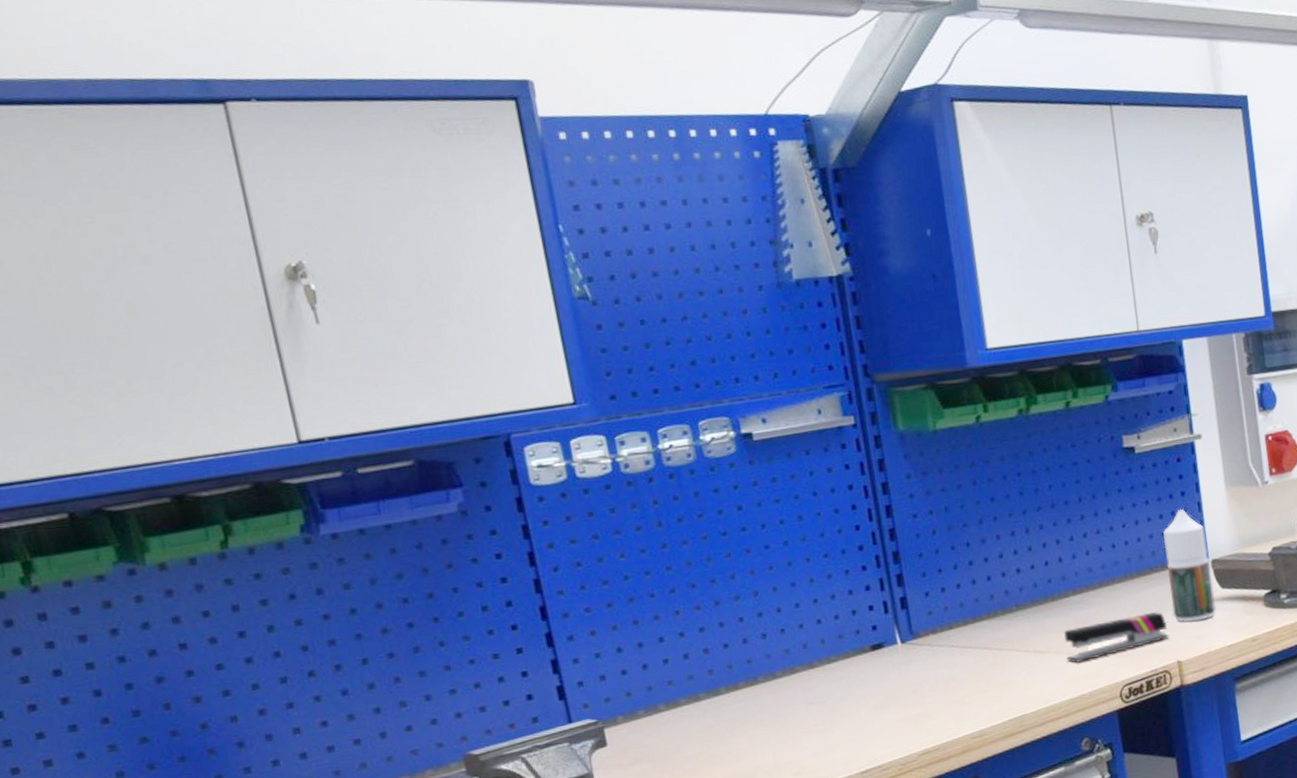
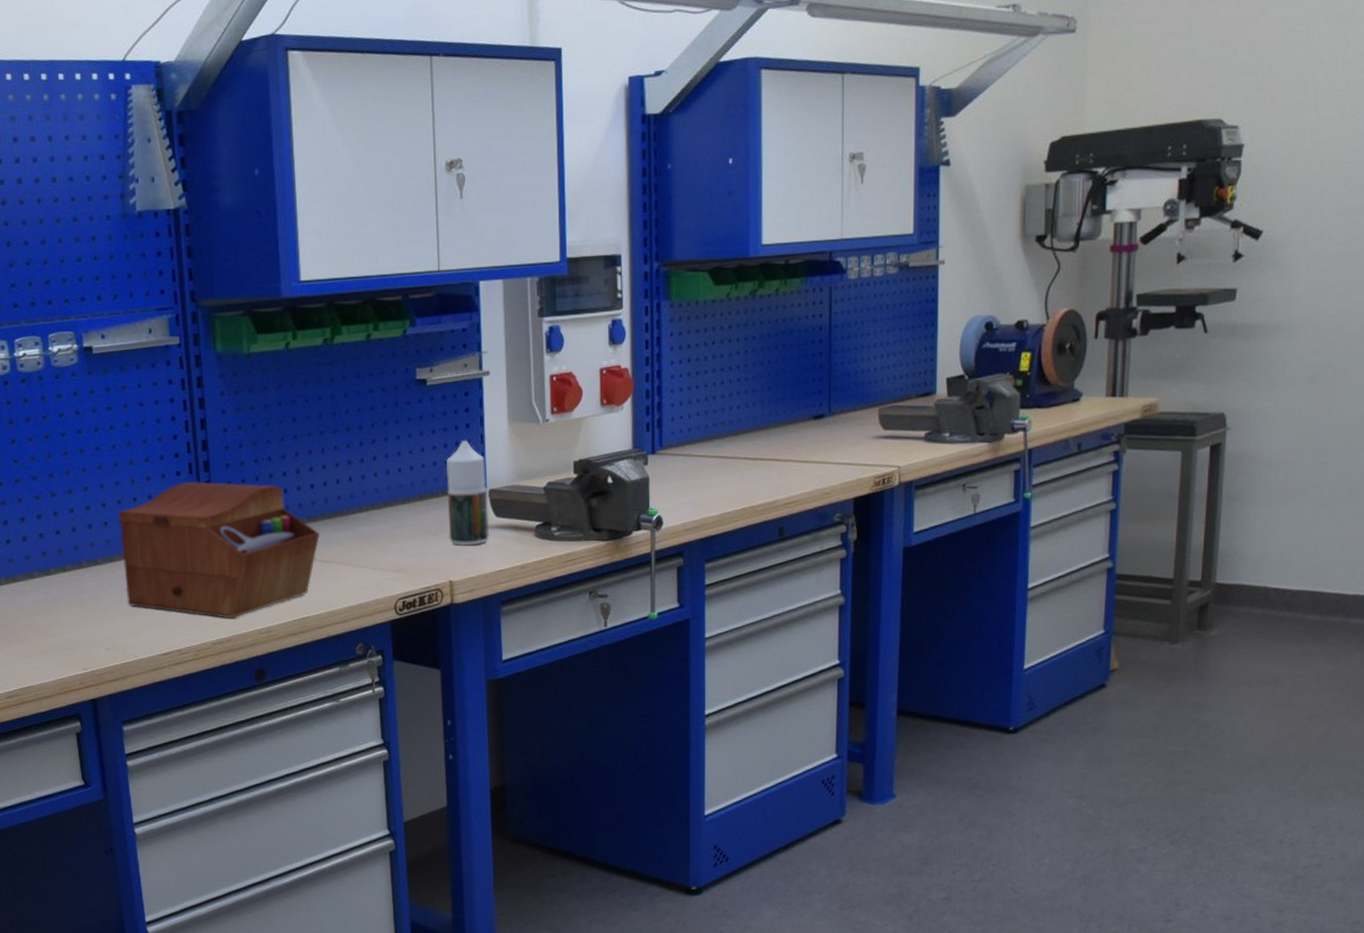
sewing box: none [797,572,1032,726] -> present [118,481,320,619]
stapler: present [1063,612,1169,663] -> none [348,533,444,574]

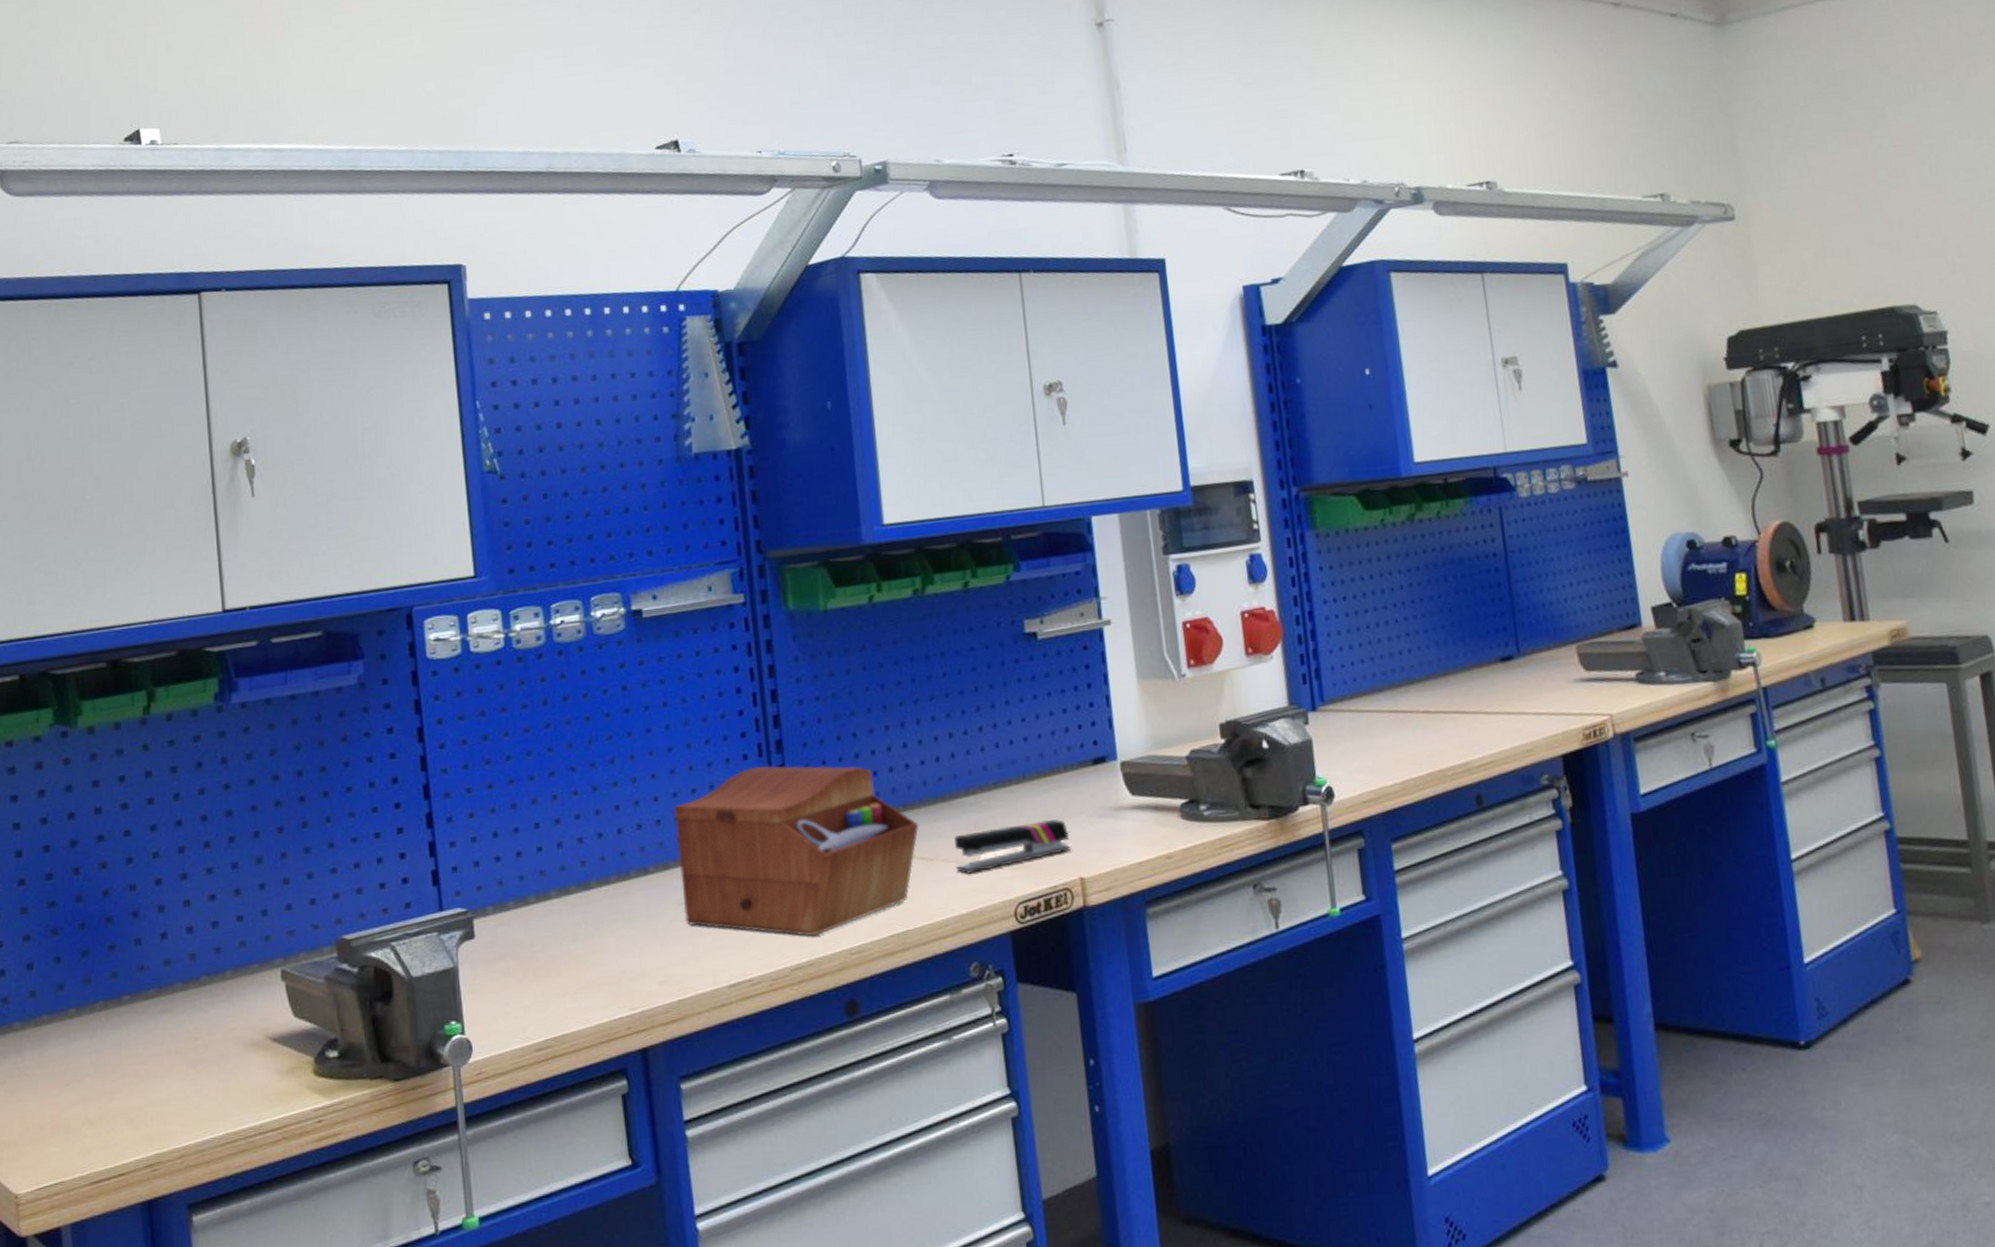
stapler: none [348,533,444,574] -> present [953,819,1071,874]
bottle: present [445,439,489,545] -> none [1065,702,1125,832]

